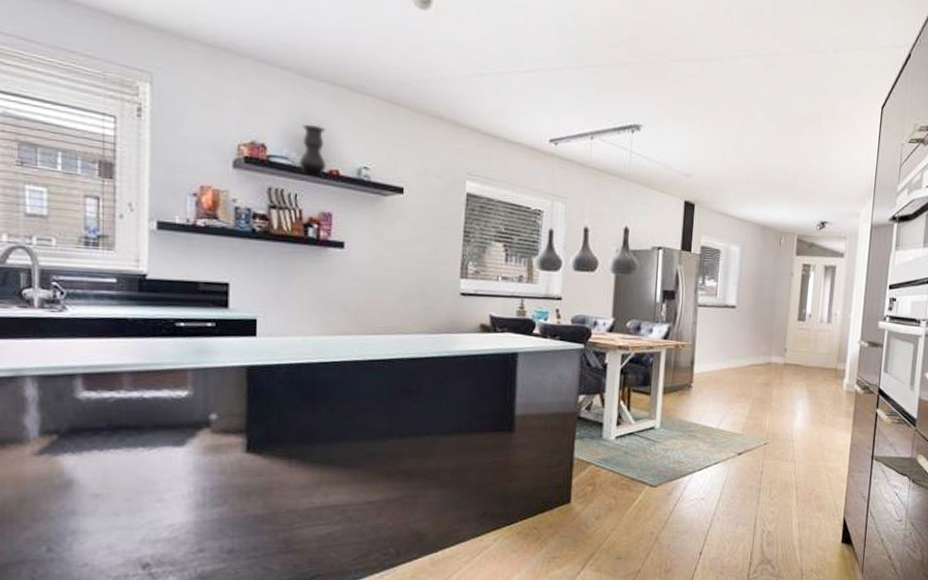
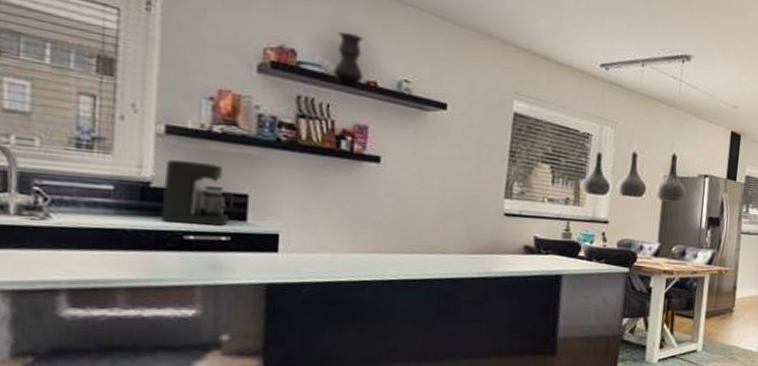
coffee maker: none [156,252,217,314] -> present [161,159,235,227]

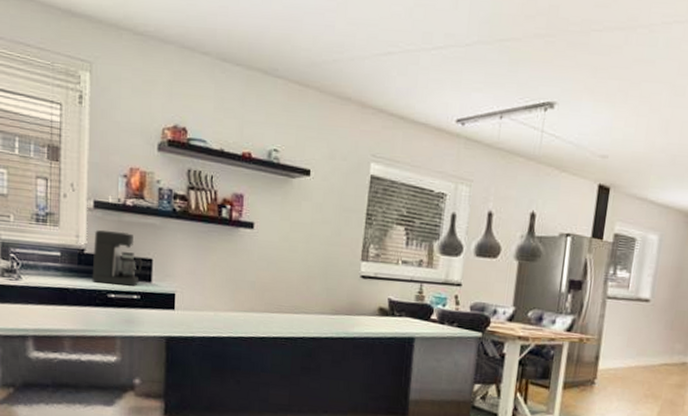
vase: present [333,32,364,87] -> none [215,108,241,159]

